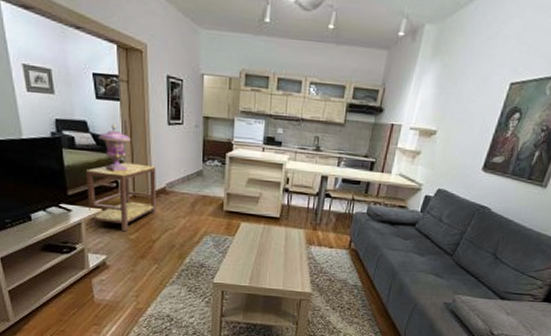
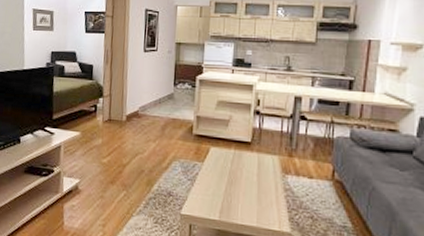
side table: present [85,162,157,232] -> none [68,88,131,156]
decorative urn: present [98,123,130,172] -> none [83,53,111,97]

